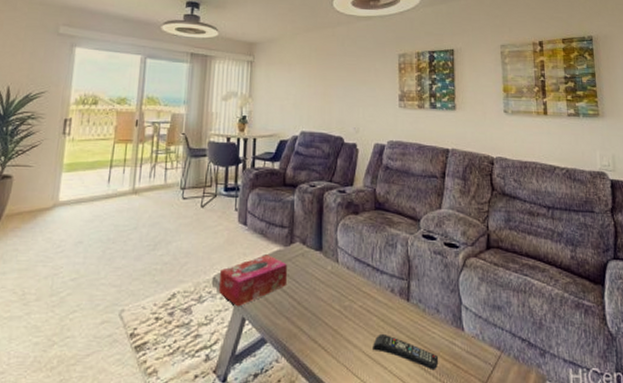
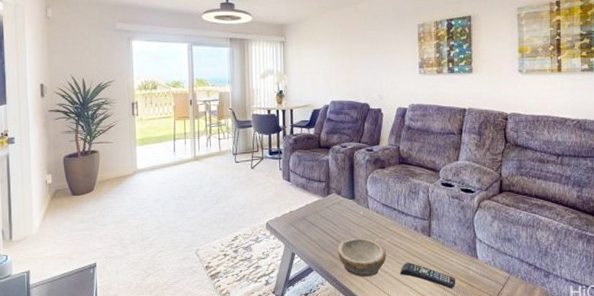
tissue box: present [219,255,287,307] -> none [272,204,326,245]
bowl: none [298,300,357,353] -> present [337,238,386,277]

